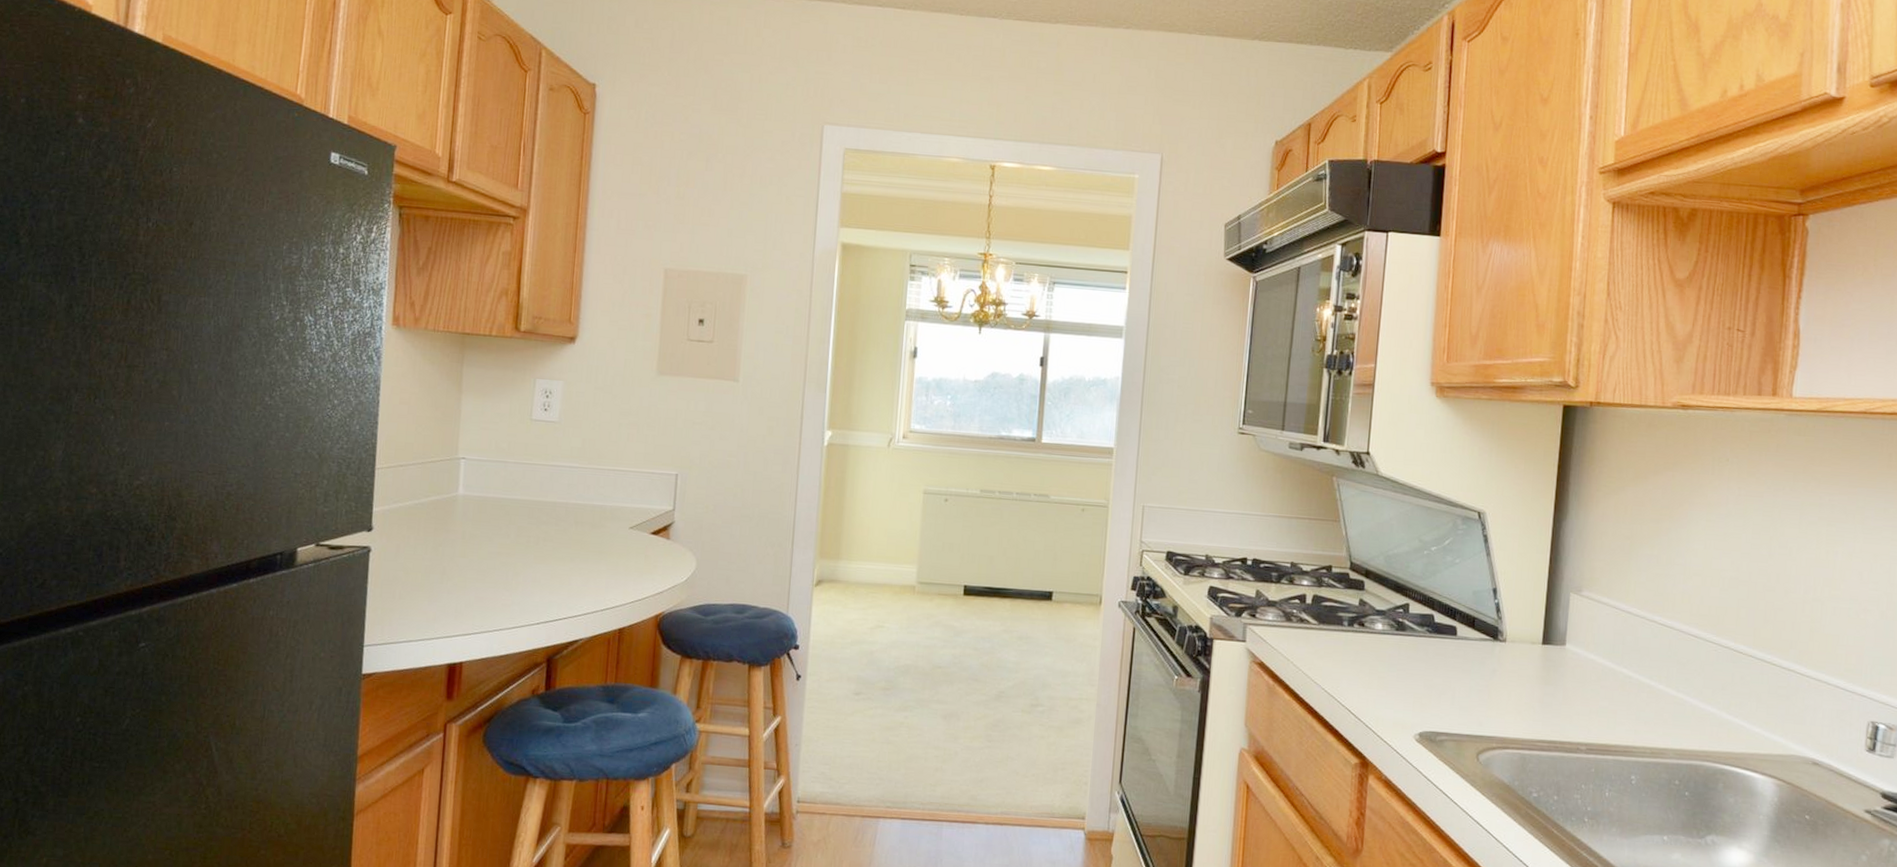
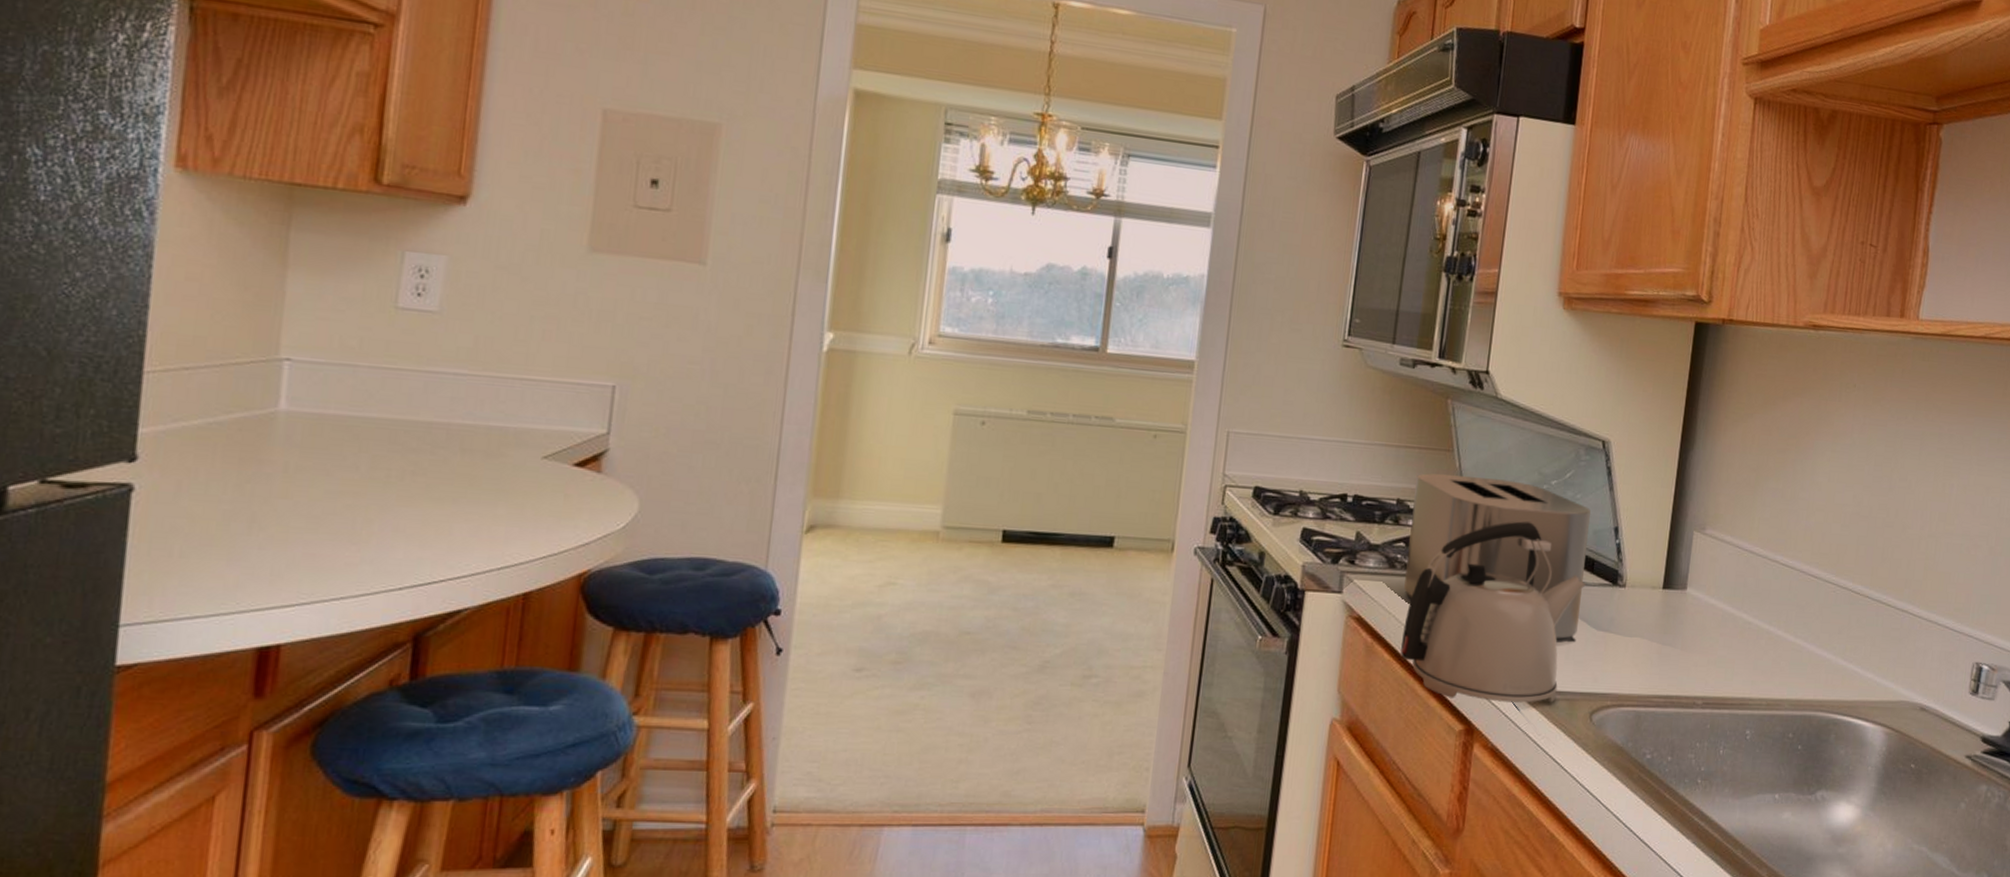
kettle: none [1298,582,1468,743] -> present [1400,521,1586,703]
toaster: none [1300,540,1469,691] -> present [1404,473,1591,644]

